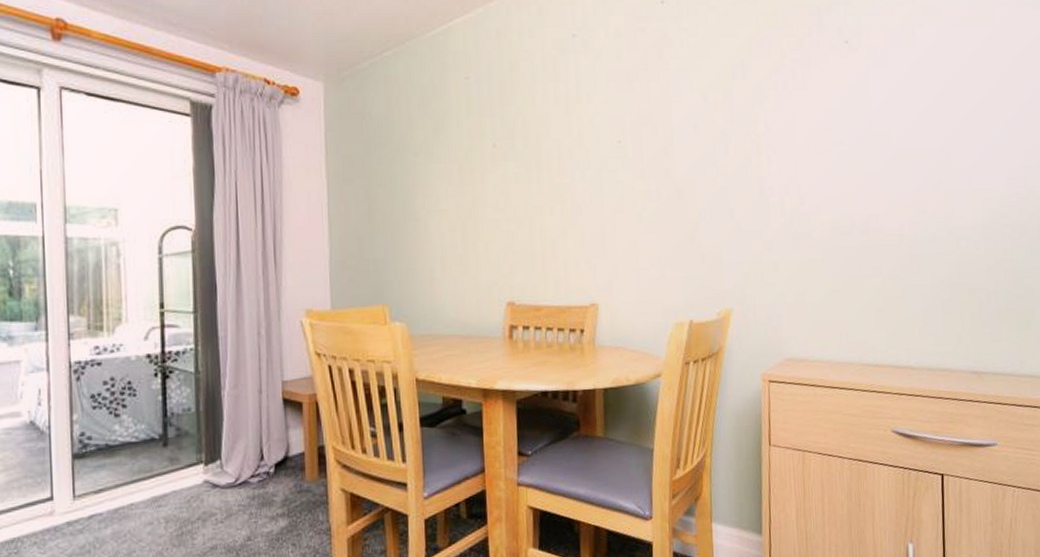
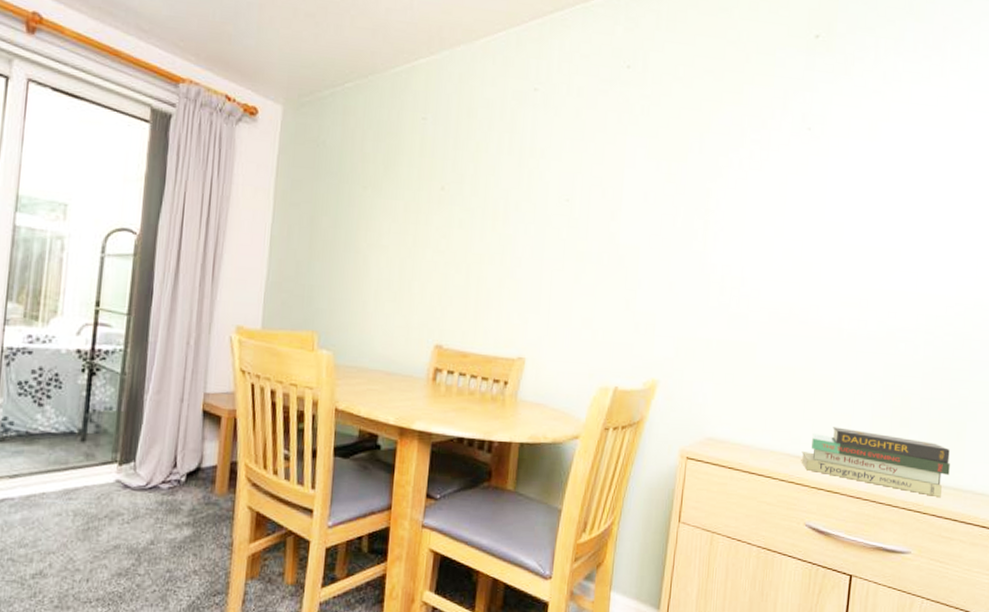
books: none [879,331,1024,387] -> present [801,427,950,497]

